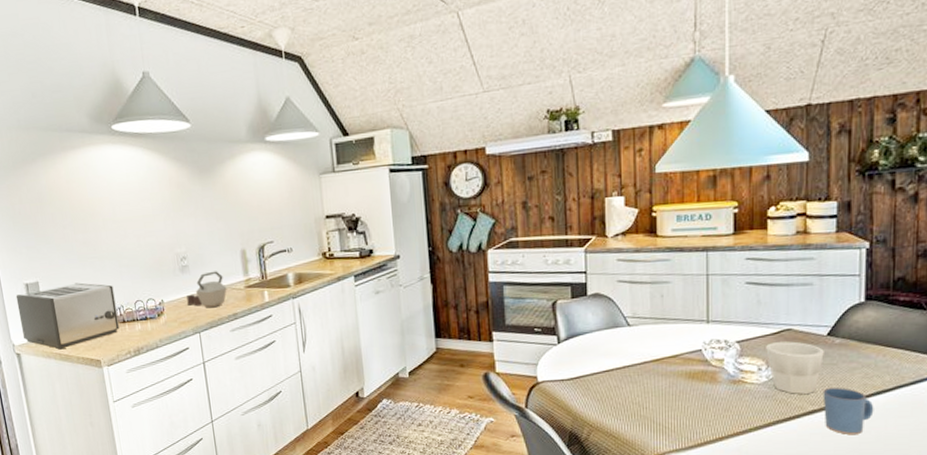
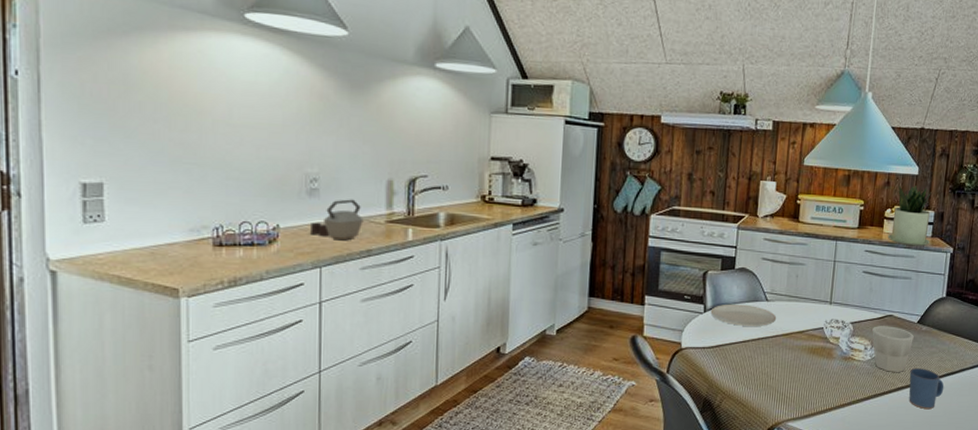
toaster: present [15,282,120,350] -> none [63,191,213,271]
plate: none [565,331,643,355] -> present [710,304,777,326]
planter: none [774,174,835,247] -> present [887,185,932,247]

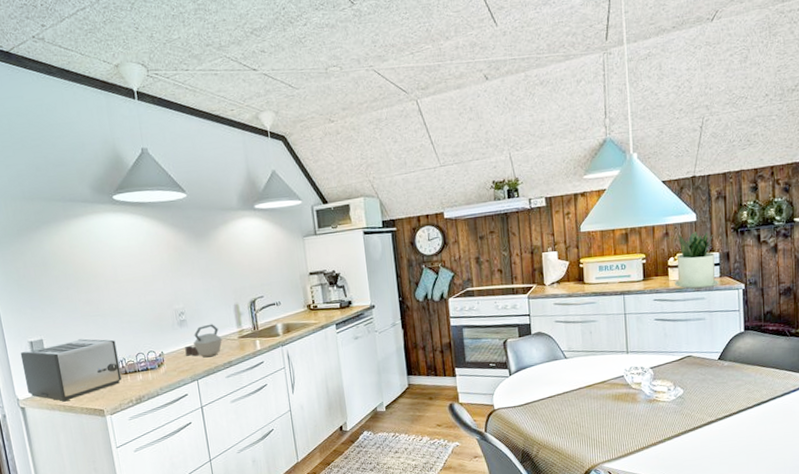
toaster: none [63,191,213,271] -> present [20,339,122,402]
plate: present [710,304,777,326] -> none [515,364,578,384]
cup: present [871,326,914,373] -> none [672,366,717,409]
mug: present [909,368,944,409] -> none [717,401,756,439]

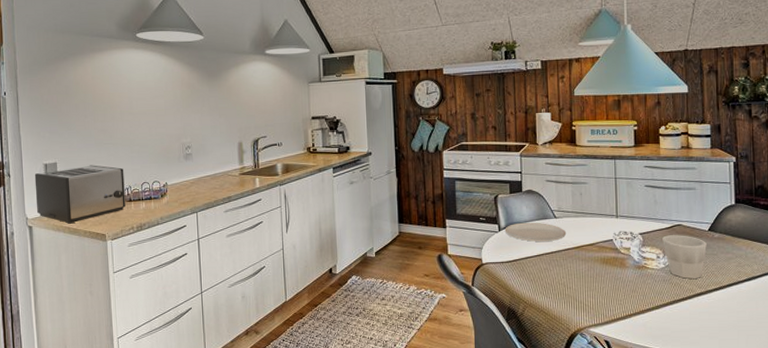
kettle: present [185,324,222,358] -> none [188,159,224,191]
plate: none [515,364,578,384] -> present [505,222,567,242]
cup: none [672,366,717,409] -> present [661,235,707,280]
planter: present [674,231,720,289] -> none [665,103,710,159]

